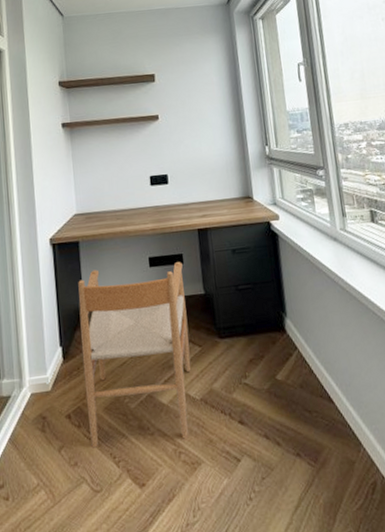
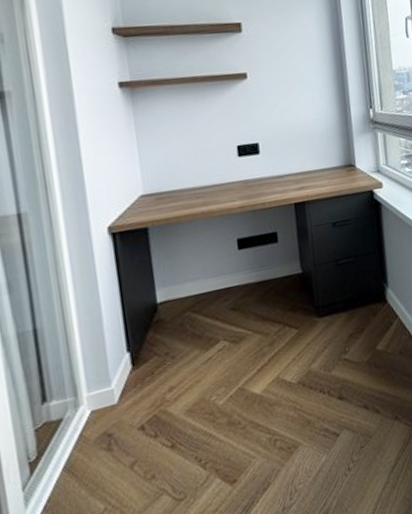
chair: present [78,262,191,448] -> none [148,241,287,456]

